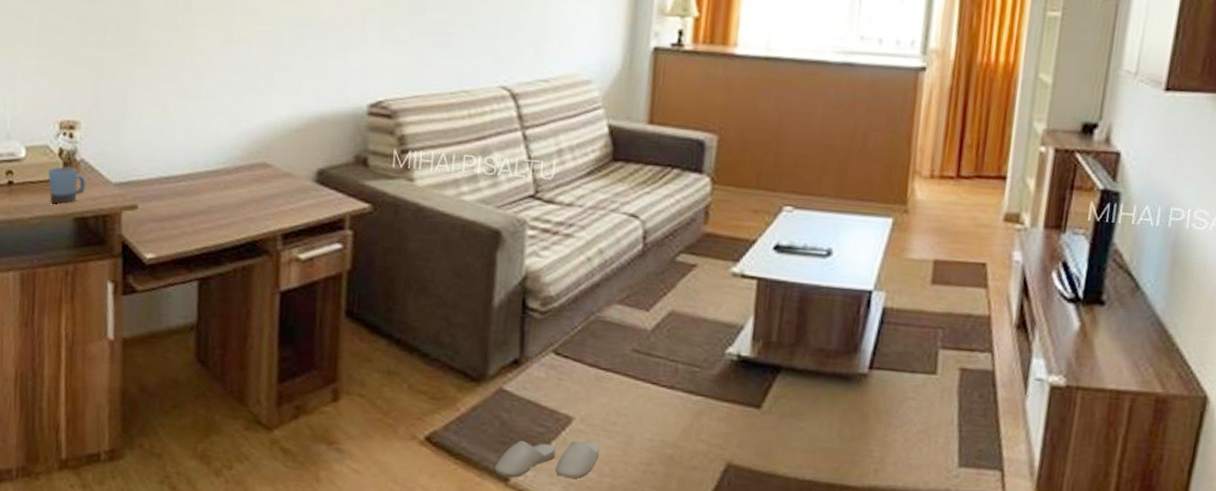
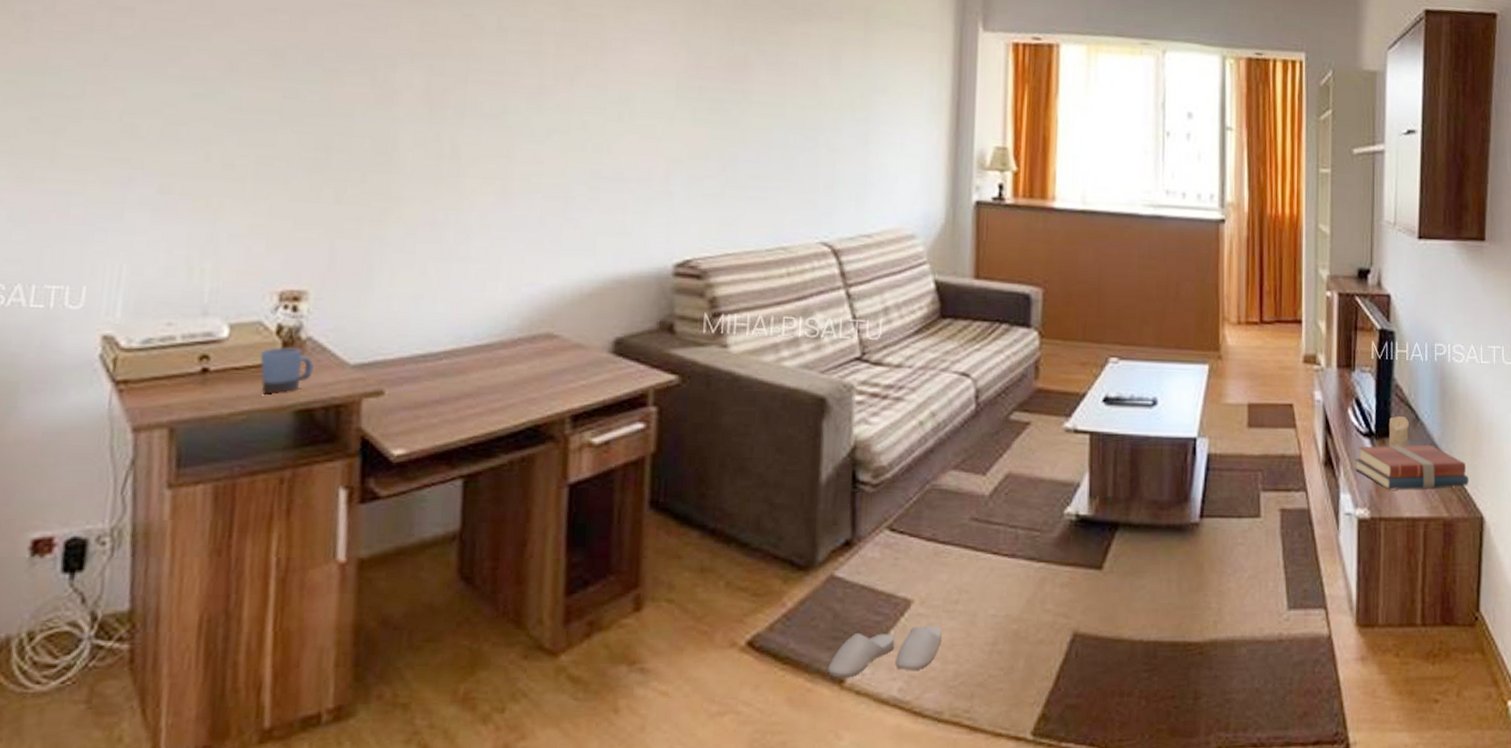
books: none [1052,312,1195,363] -> present [1354,444,1469,489]
candle: none [1097,283,1126,316] -> present [1388,416,1409,446]

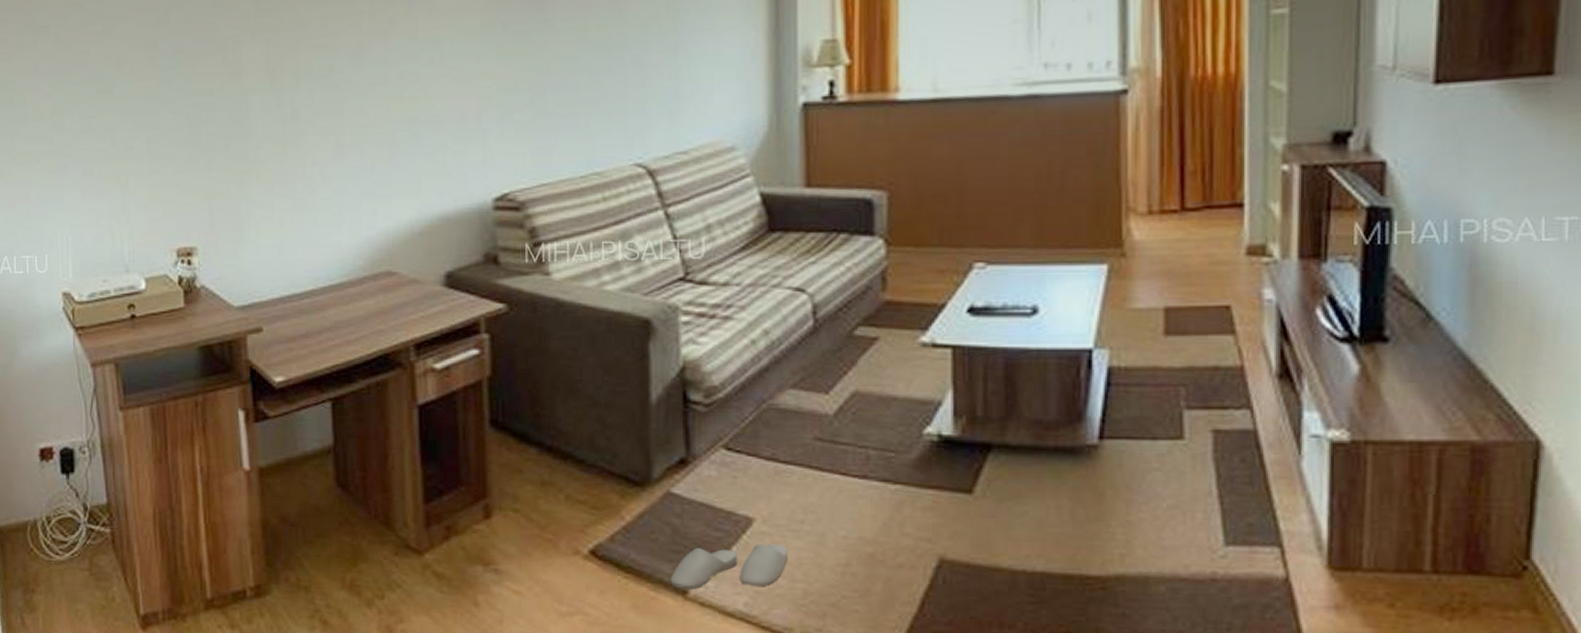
mug: present [260,347,315,395] -> none [169,295,209,334]
books: present [1354,444,1469,489] -> none [1325,350,1516,406]
candle: present [1388,416,1409,446] -> none [1380,315,1414,353]

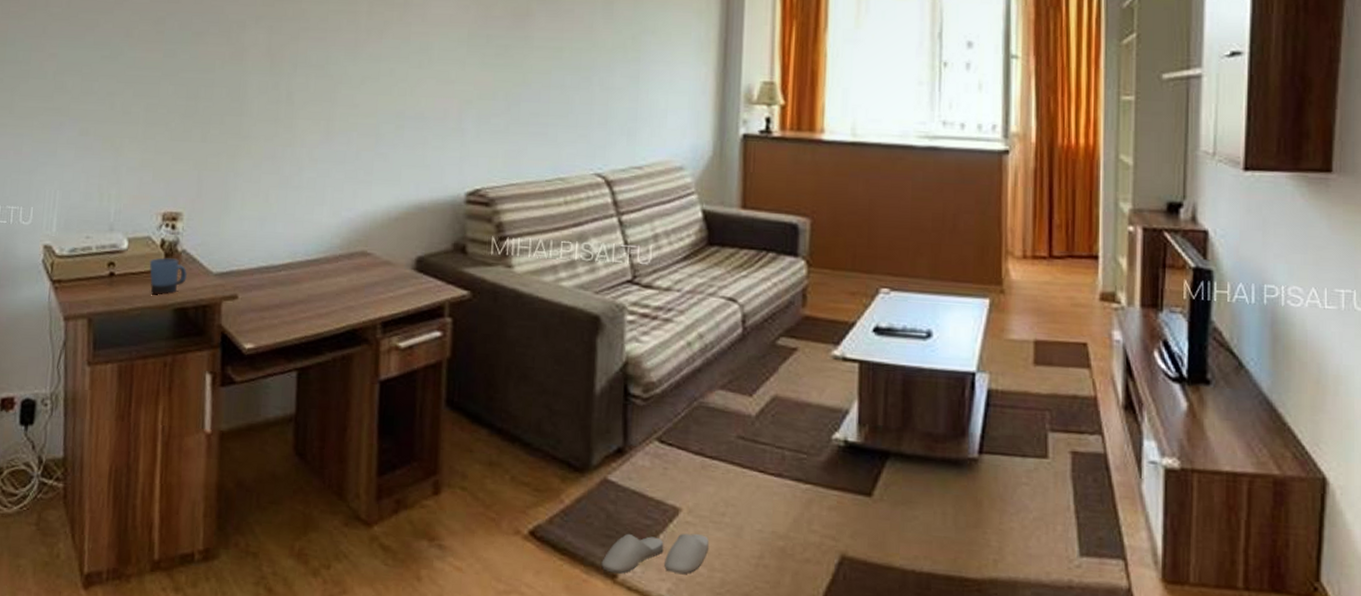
mug: none [169,295,209,334] -> present [149,258,188,296]

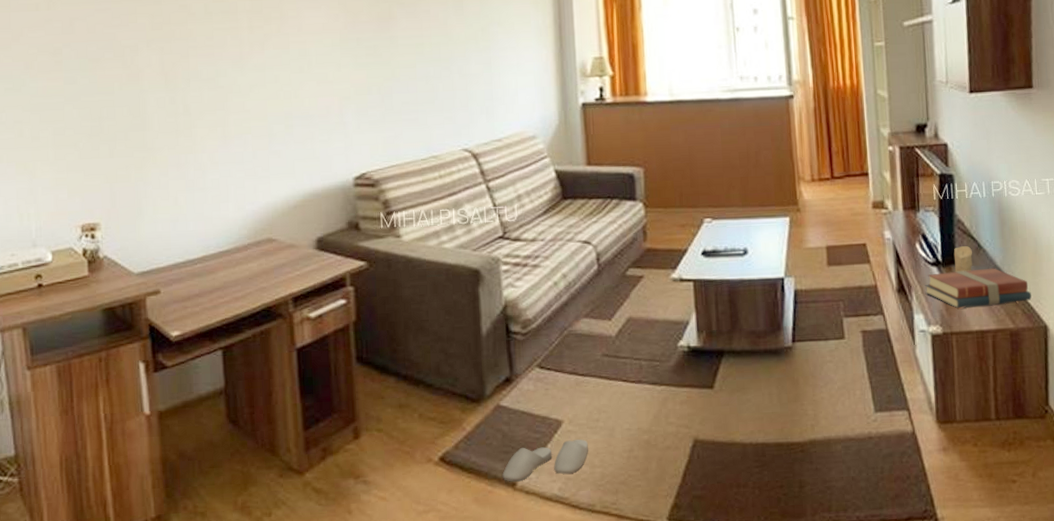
mug: present [149,258,188,296] -> none [74,264,112,299]
books: none [1161,392,1307,443] -> present [924,268,1032,308]
candle: none [1204,362,1230,395] -> present [953,246,973,272]

